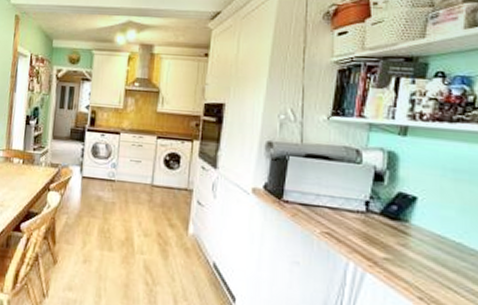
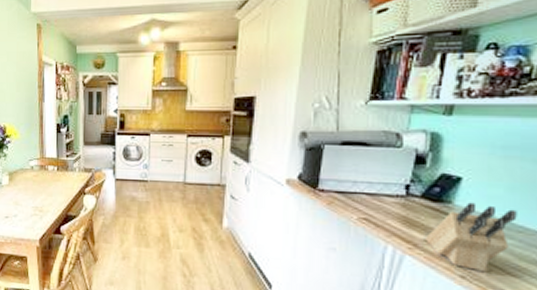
knife block: none [385,222,469,295] -> present [426,202,517,273]

